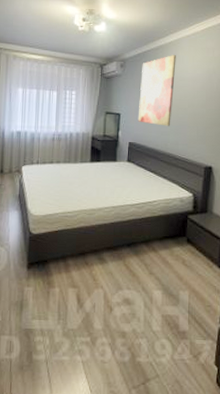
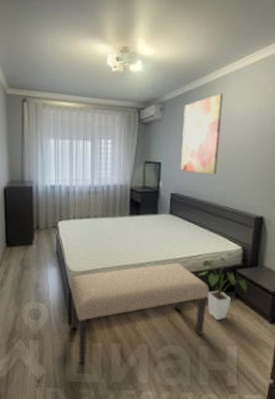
bench: none [29,208,163,310] -> present [69,263,209,364]
house plant: none [153,202,198,265] -> present [198,256,247,321]

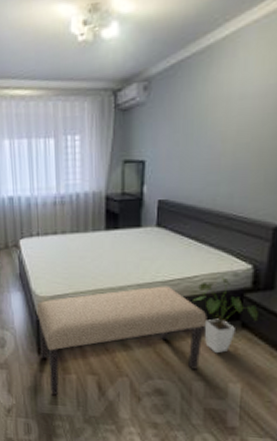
wall art: present [180,93,223,175] -> none [171,56,234,173]

